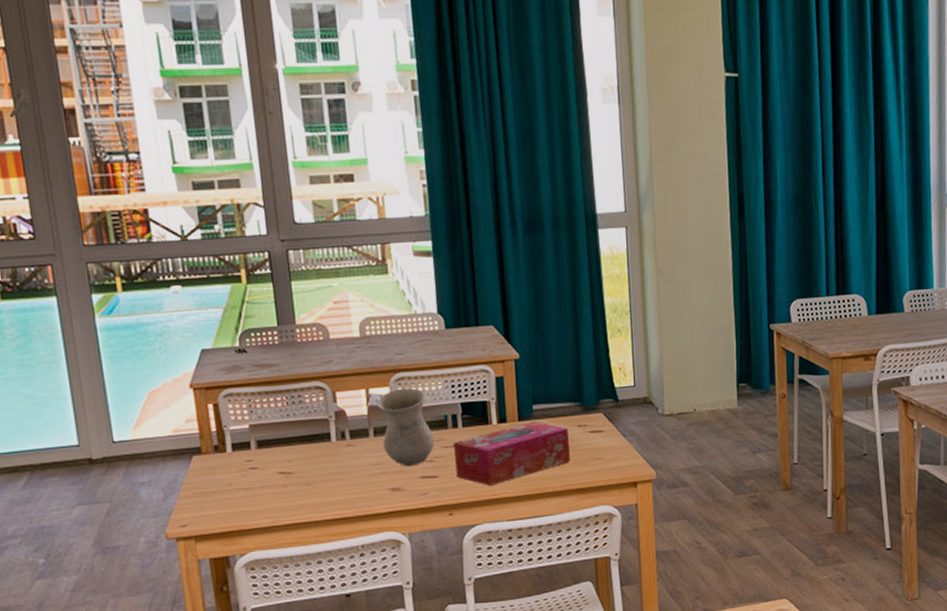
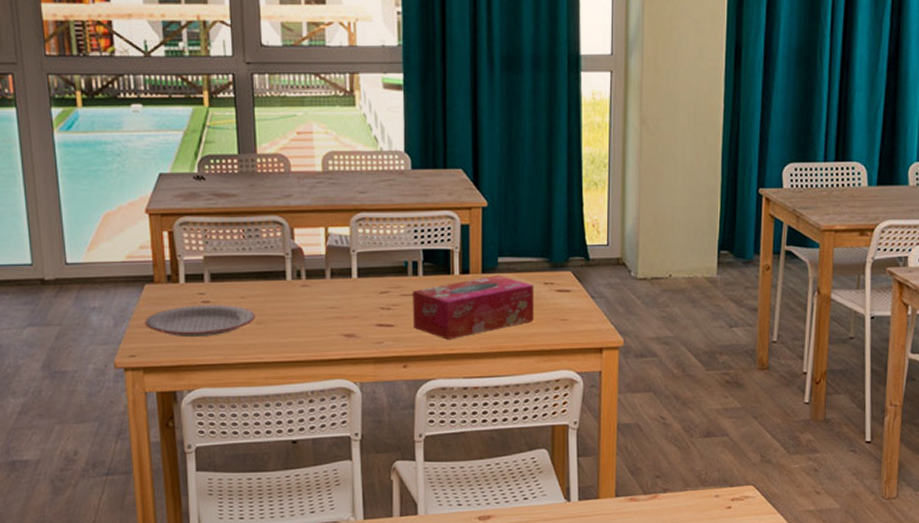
plate: none [194,469,303,504] -> present [145,305,255,338]
vase: present [376,387,435,467] -> none [335,229,393,313]

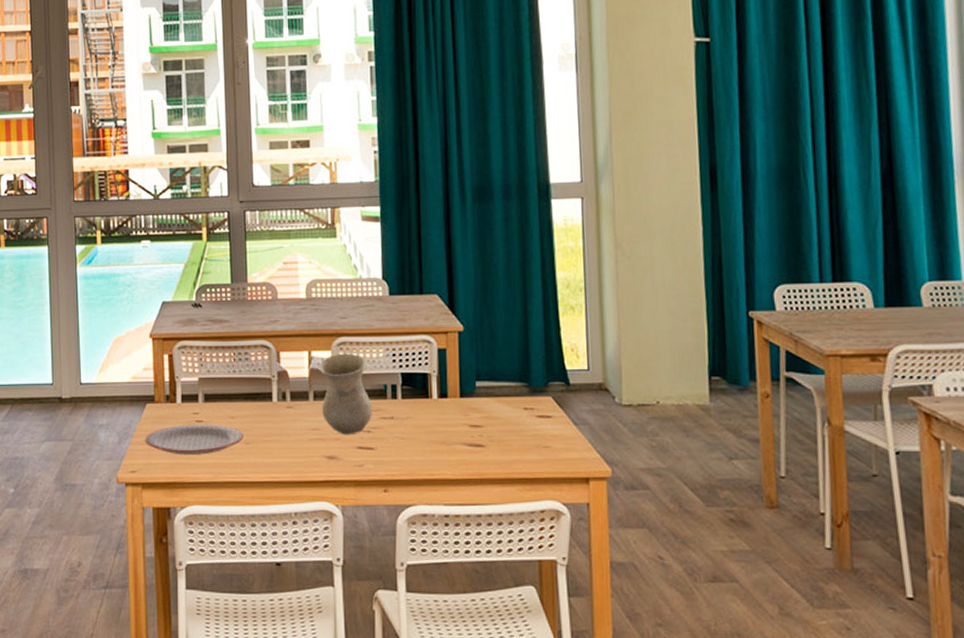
vase: none [335,229,393,313] -> present [317,353,373,435]
tissue box: present [413,275,535,340] -> none [392,399,515,464]

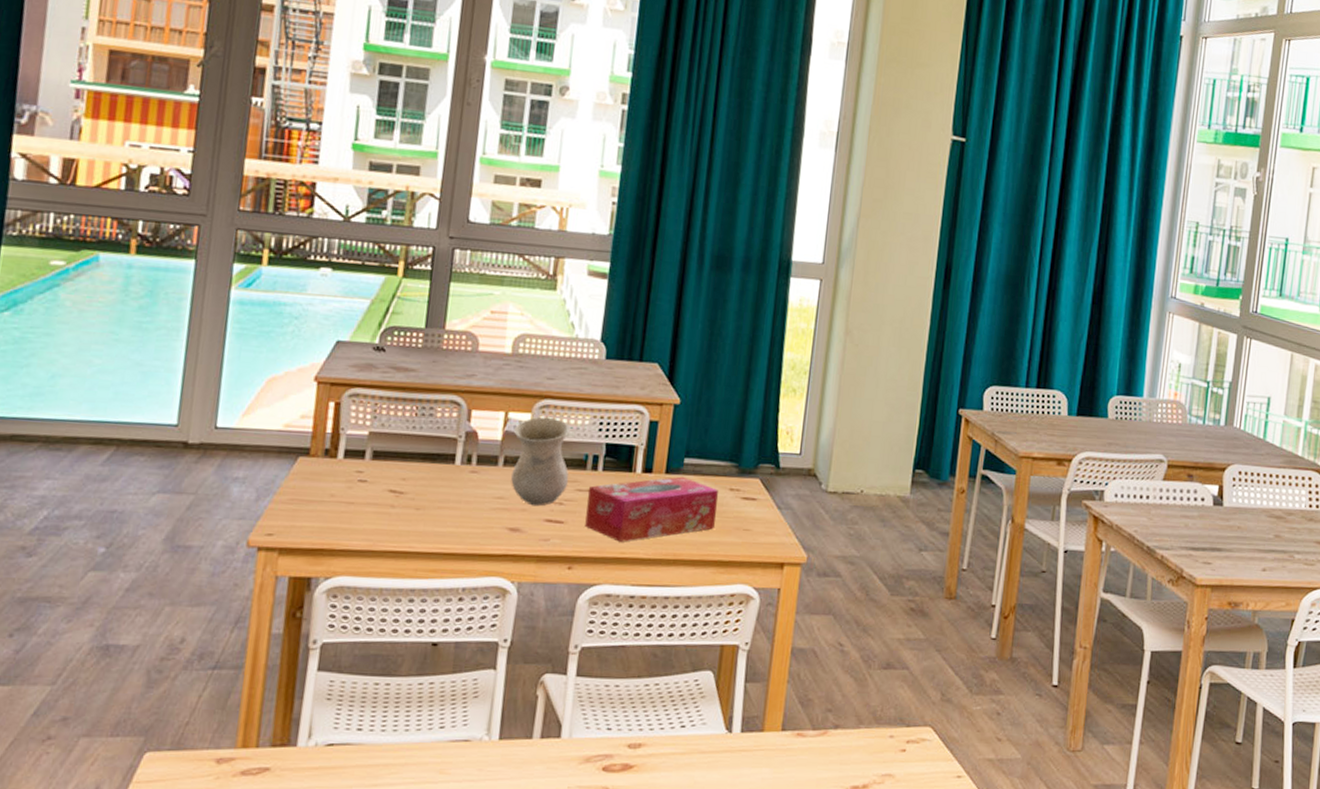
plate: present [145,424,244,456] -> none [290,483,415,520]
tissue box: none [392,399,515,464] -> present [585,476,719,542]

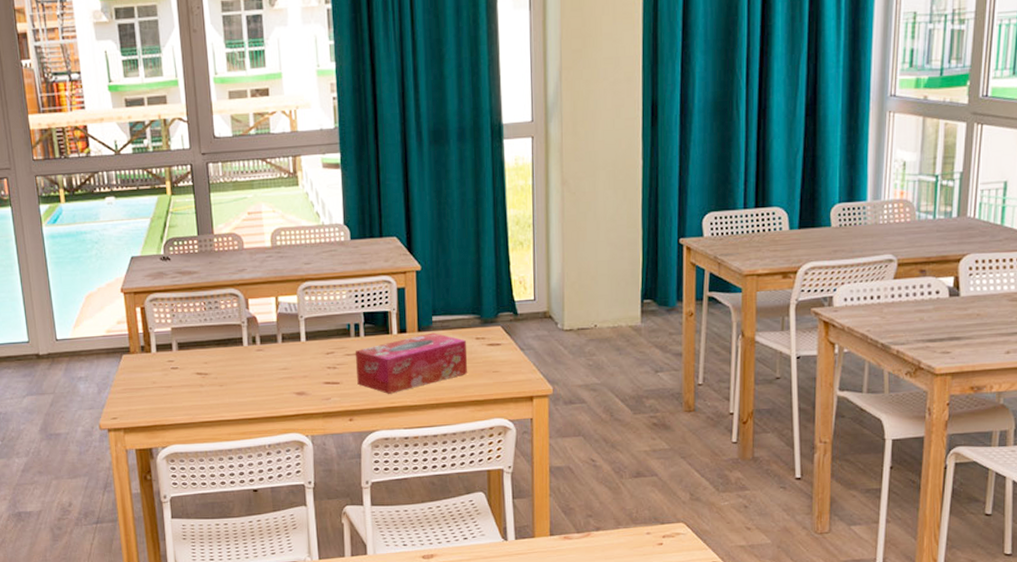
vase: present [511,416,571,507] -> none [284,296,338,373]

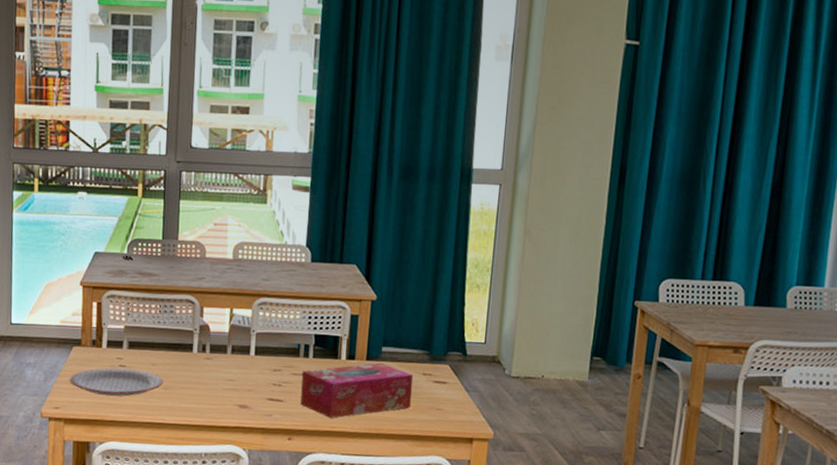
plate: none [124,370,218,400] -> present [70,368,163,397]

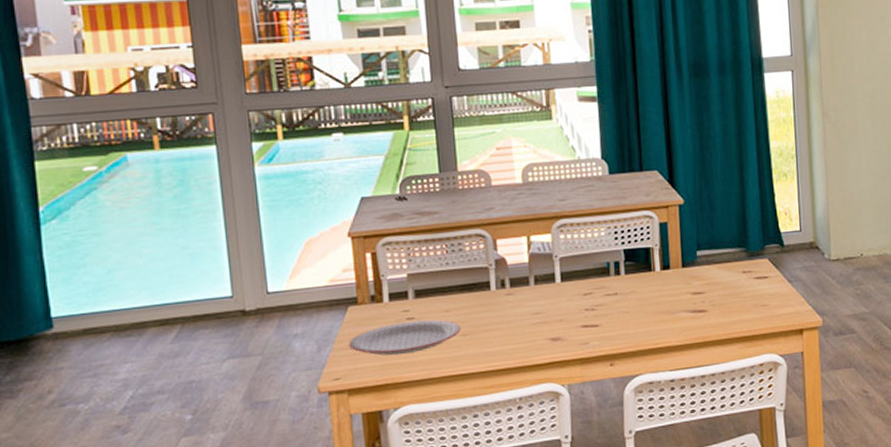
tissue box: present [300,362,414,418] -> none [616,267,735,335]

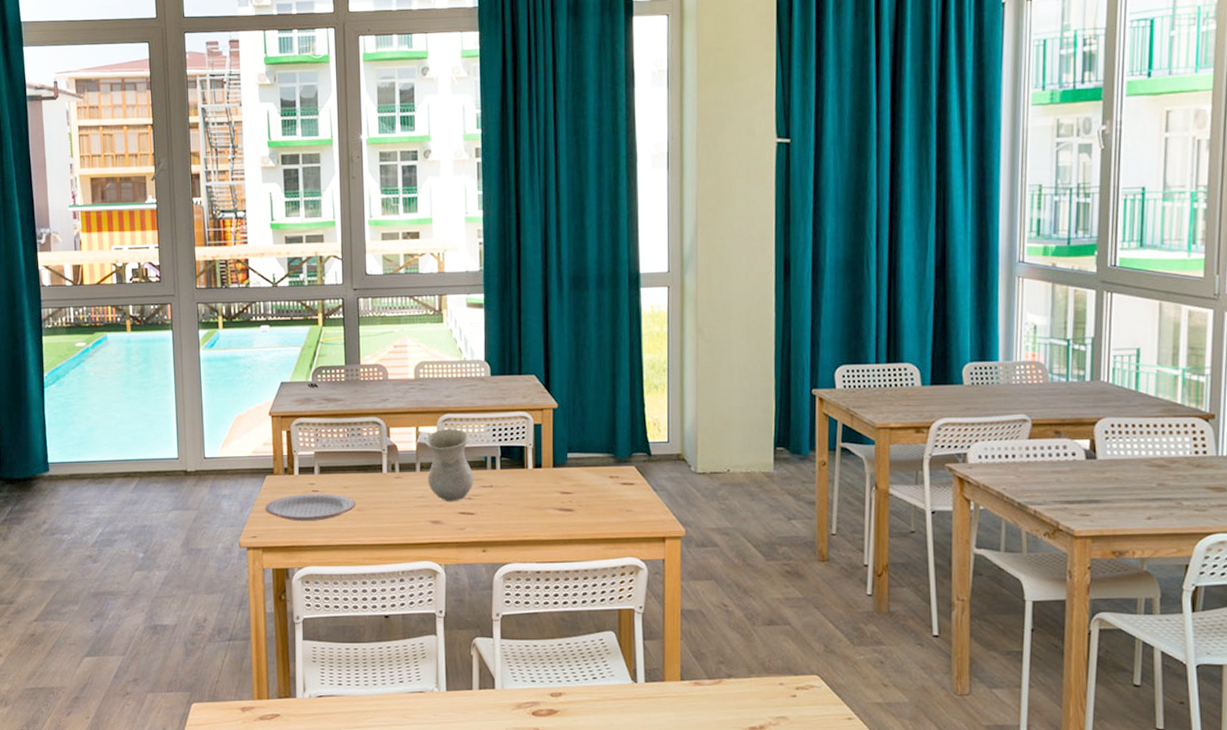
vase: none [537,234,596,316] -> present [424,428,474,502]

